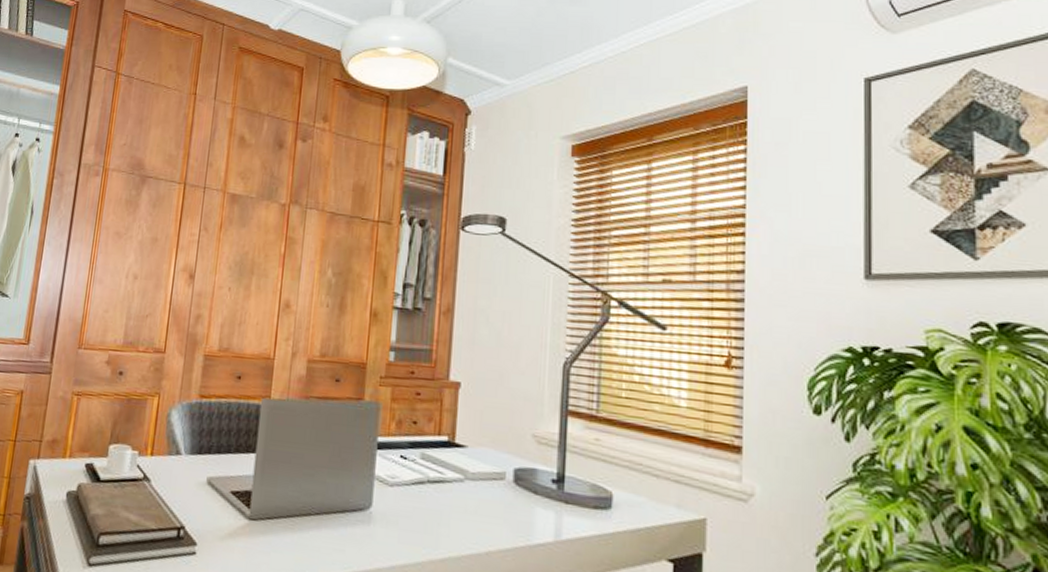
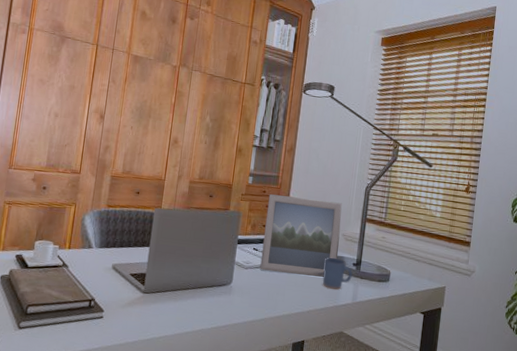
picture frame: none [411,375,529,502] -> present [260,193,342,278]
mug: none [506,469,552,520] -> present [322,257,353,289]

